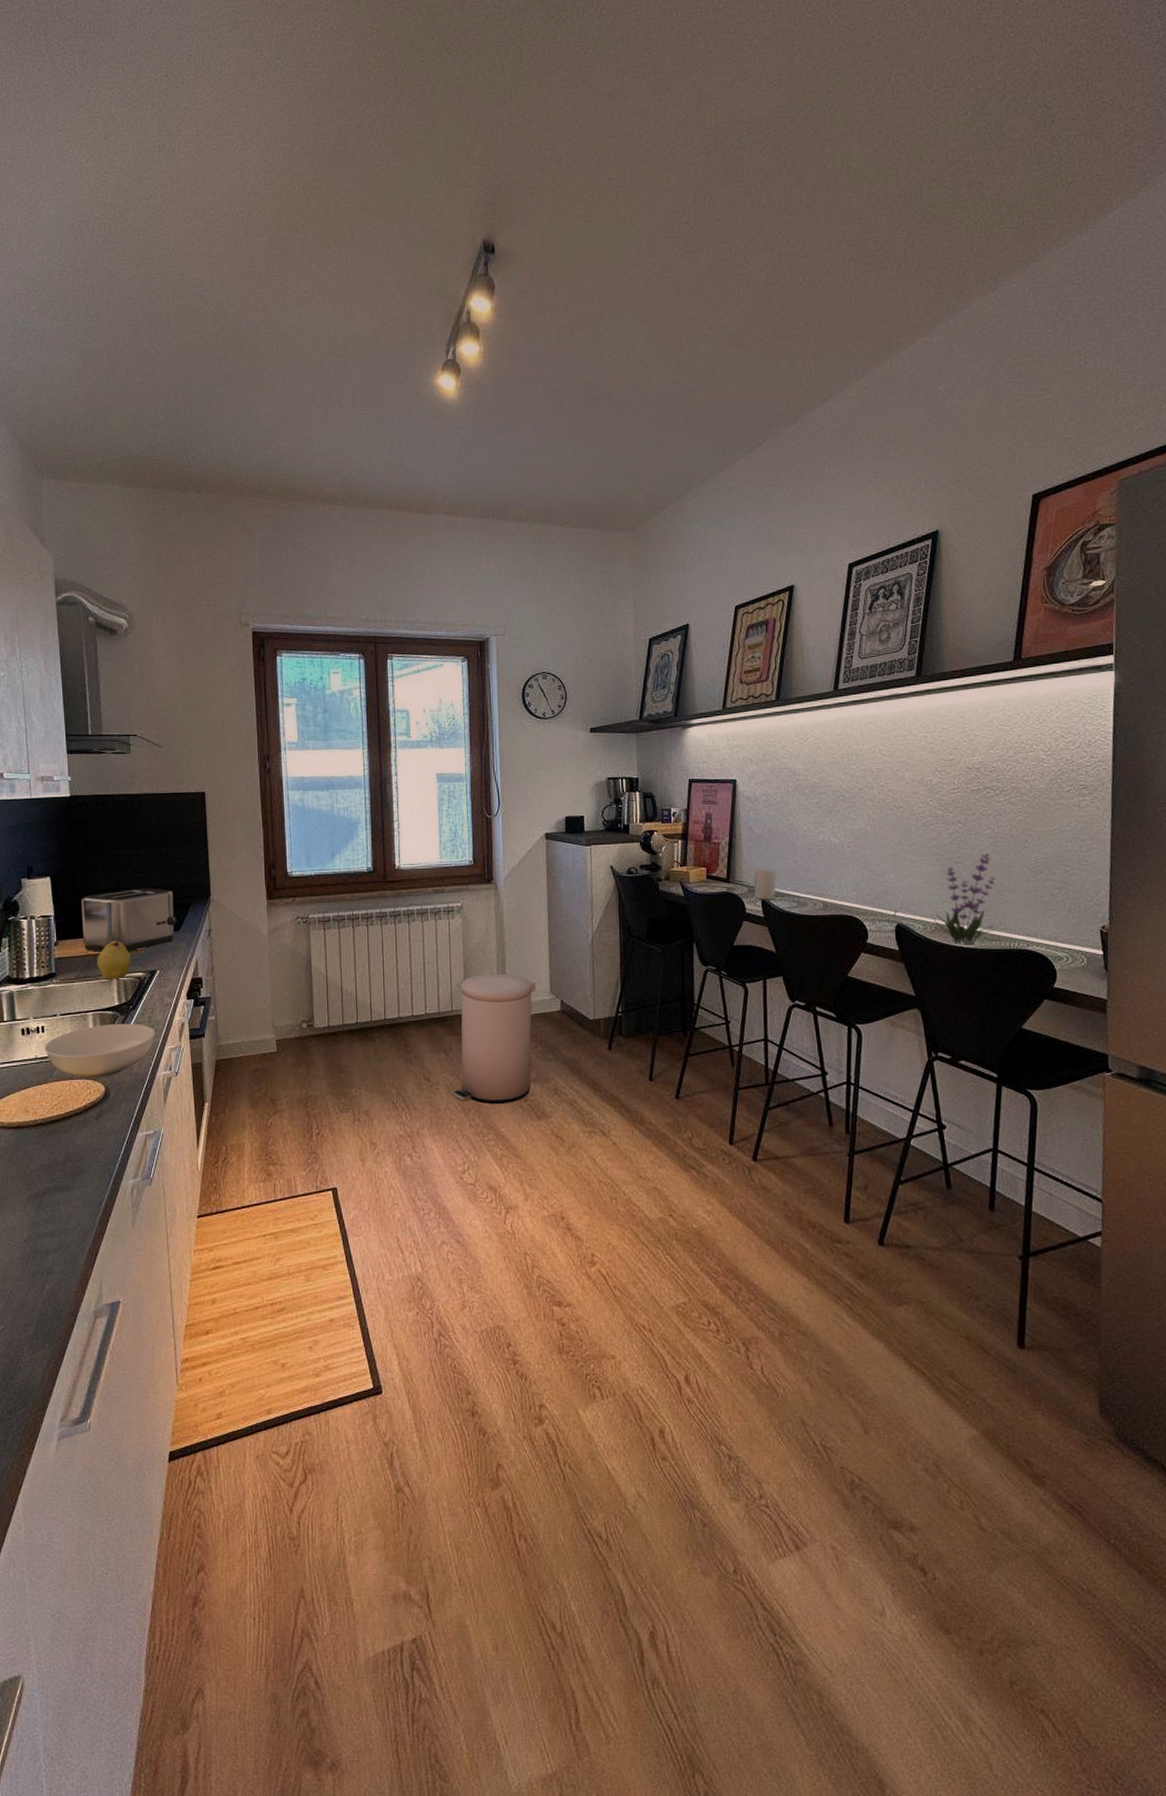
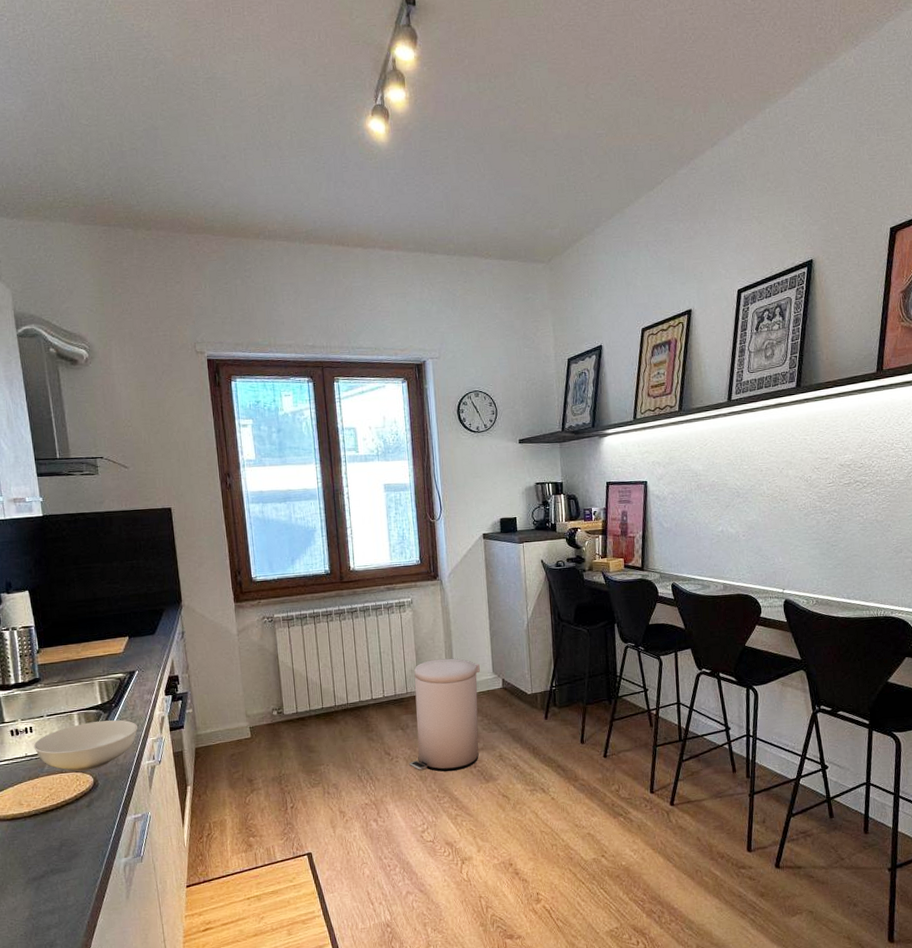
toaster: present [82,888,177,952] -> none [60,597,152,657]
fruit: present [97,941,131,981] -> none [78,646,111,683]
cup: present [754,869,777,900] -> none [664,557,684,585]
plant: present [932,853,996,945] -> none [814,537,865,615]

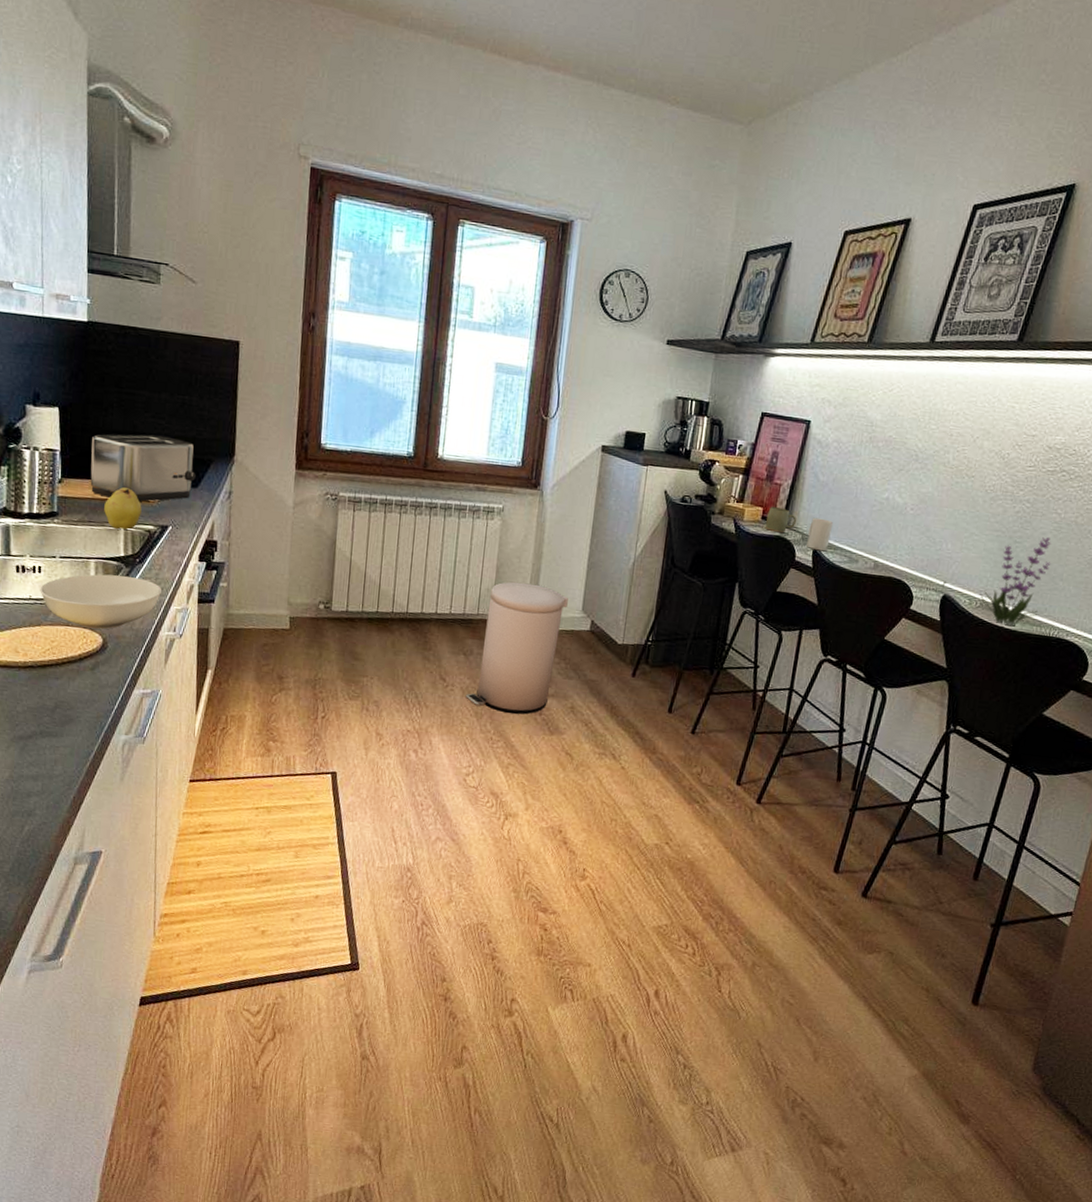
toaster: none [60,597,152,657] -> present [90,434,196,502]
fruit: none [78,646,111,683] -> present [104,487,142,530]
mug: none [628,555,653,577] -> present [766,506,797,533]
cup: none [664,557,684,585] -> present [807,517,834,552]
plant: none [814,537,865,615] -> present [980,537,1052,626]

